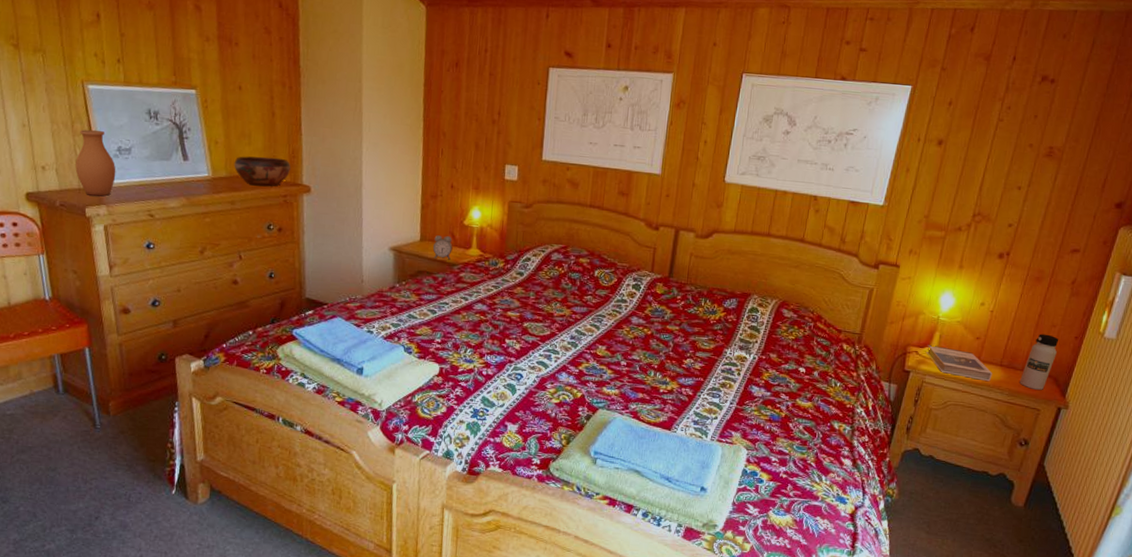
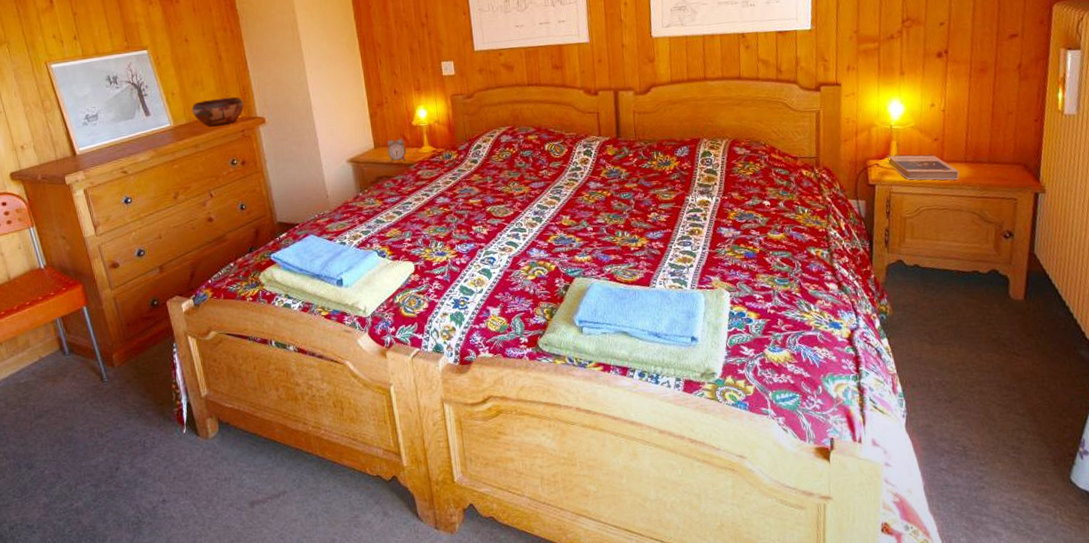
vase: present [75,129,116,197] -> none [50,103,88,165]
water bottle: present [1020,334,1059,390] -> none [988,122,1020,180]

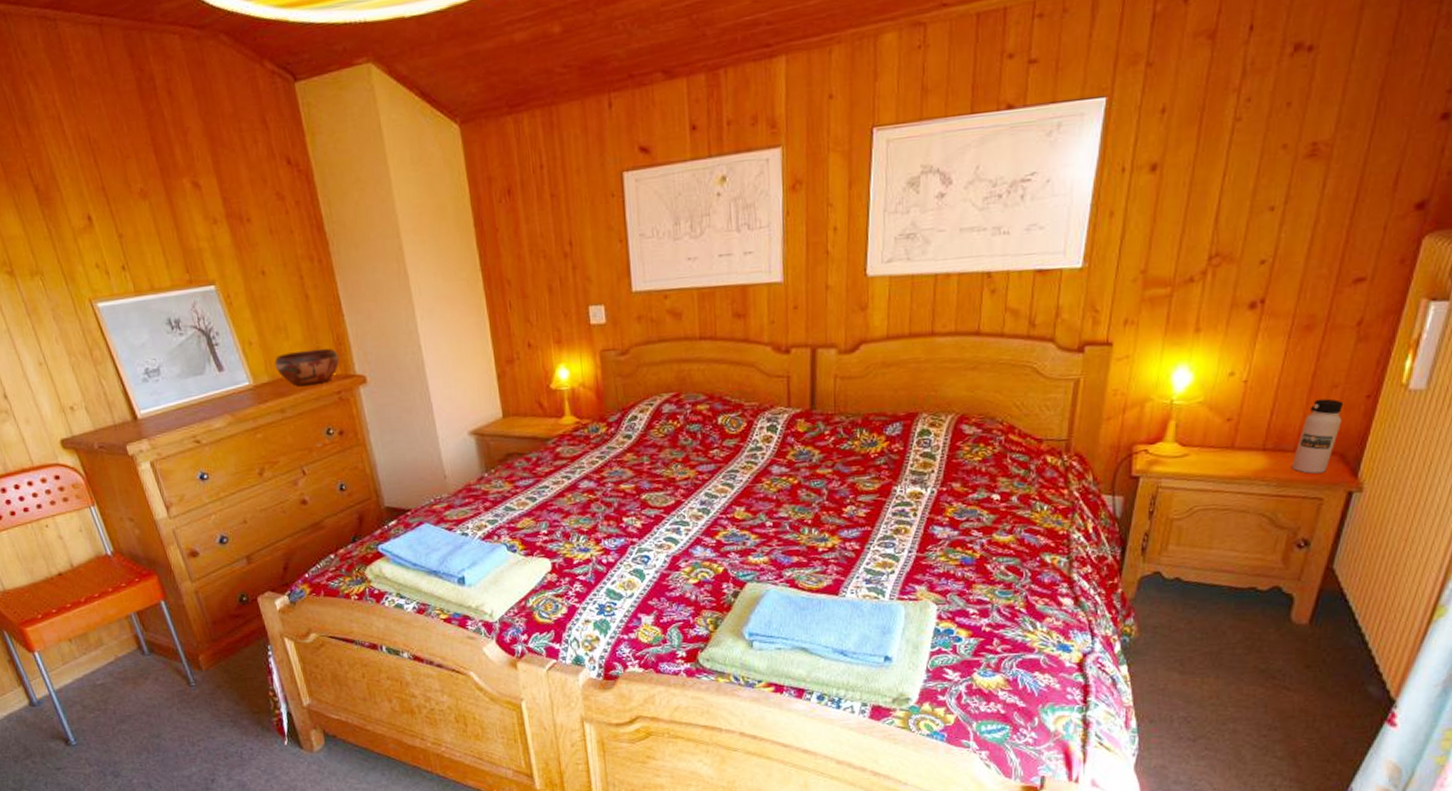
alarm clock: present [387,139,406,163] -> none [518,406,543,436]
hardback book: present [886,154,960,181] -> none [1158,438,1253,474]
water bottle: none [988,122,1020,180] -> present [1292,398,1344,474]

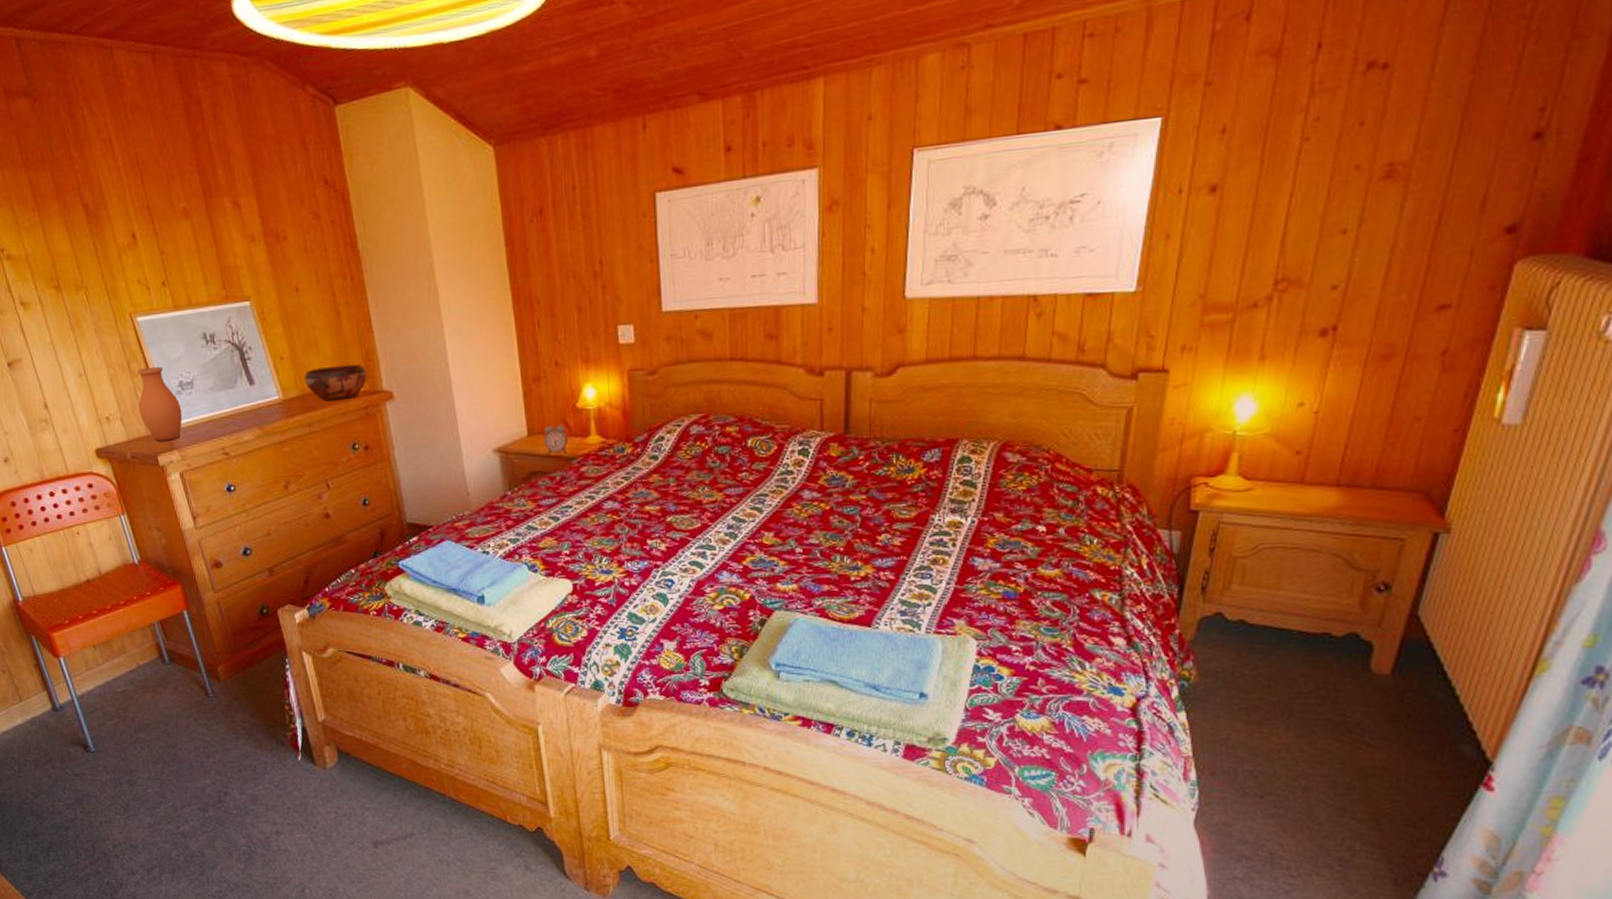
vase: none [101,353,150,431] -> present [137,366,183,442]
alarm clock: none [518,406,543,436] -> present [543,425,568,455]
water bottle: present [1292,398,1344,474] -> none [1369,432,1428,512]

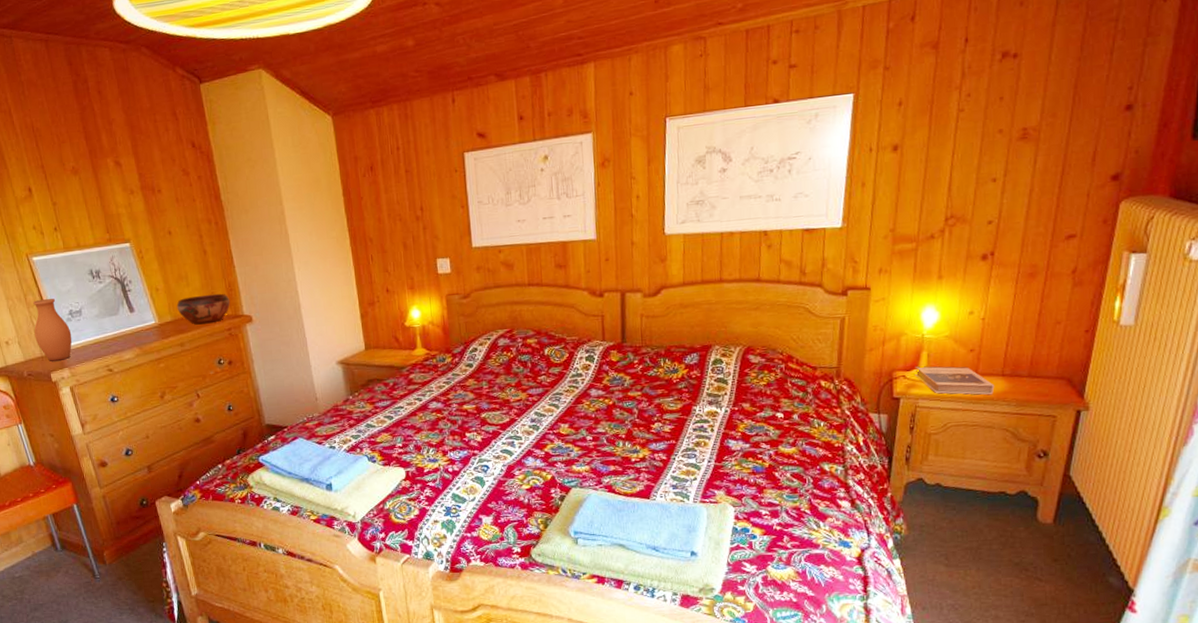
alarm clock: present [543,425,568,455] -> none [378,340,398,365]
hardback book: none [1219,470,1326,511] -> present [914,365,995,395]

